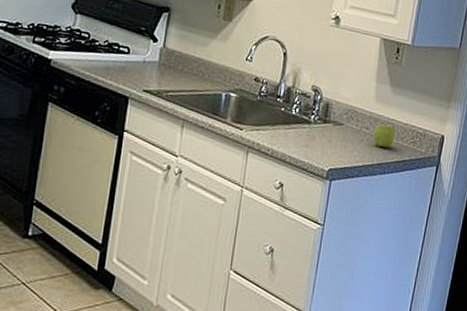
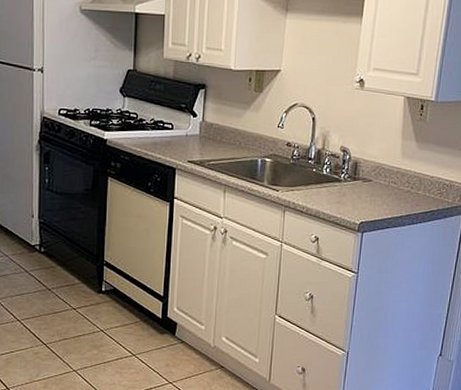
apple: present [373,124,396,148] -> none [400,178,422,200]

